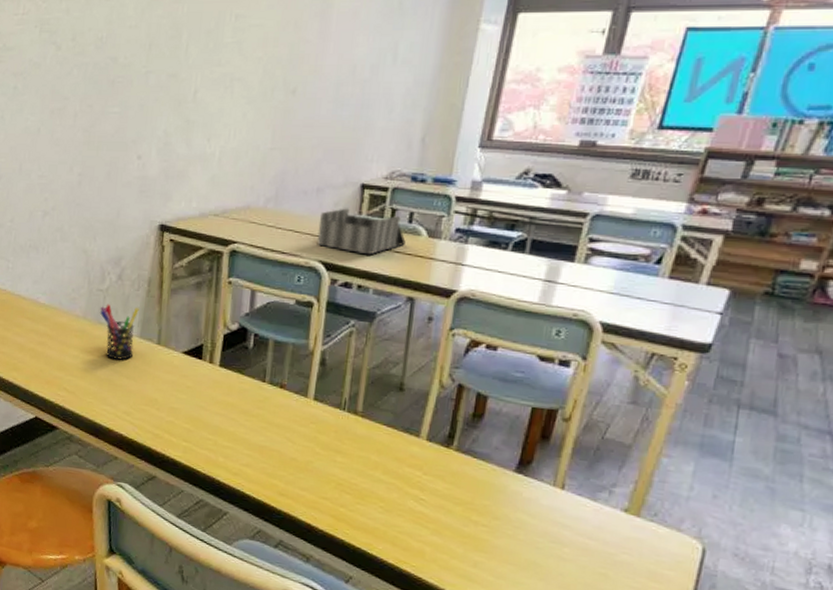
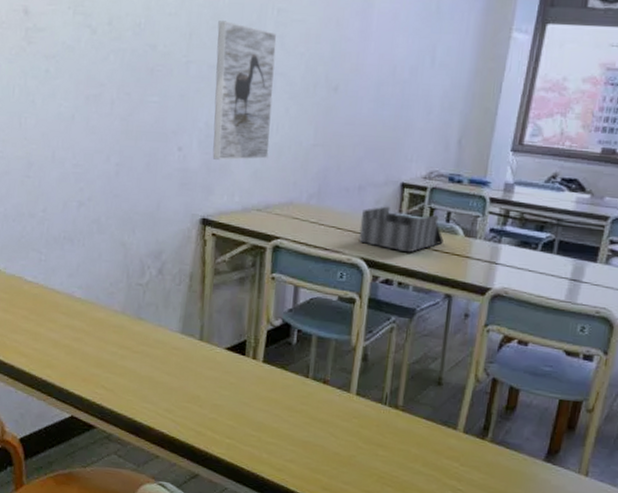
pen holder: present [99,304,139,360] -> none [139,299,181,356]
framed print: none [170,30,235,167] -> present [212,20,277,161]

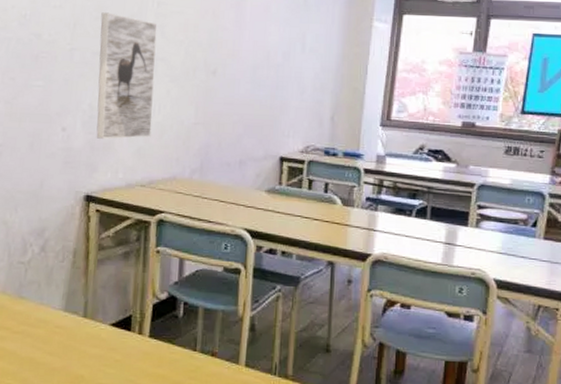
desk organizer: present [358,206,444,253] -> none [241,179,323,223]

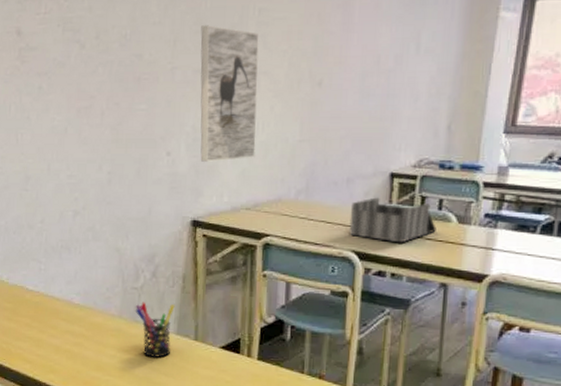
pen holder: none [20,277,64,336] -> present [135,302,175,358]
desk organizer: none [241,179,323,223] -> present [349,197,436,243]

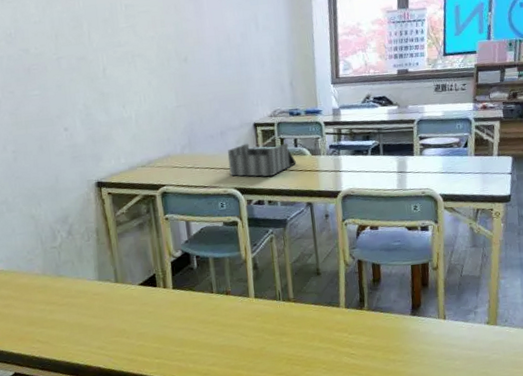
pen holder: present [135,302,175,358] -> none [56,256,96,304]
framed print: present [200,25,259,162] -> none [77,20,142,133]

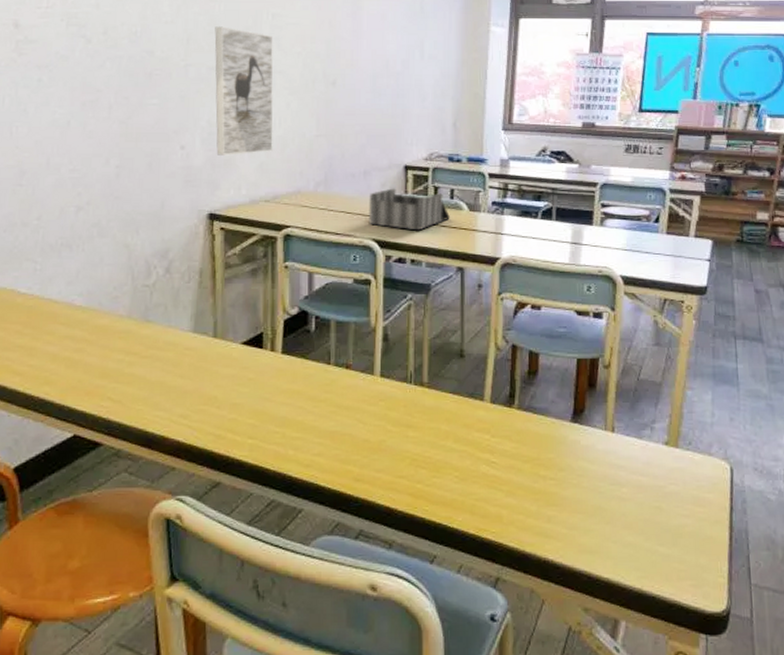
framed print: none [77,20,142,133] -> present [214,26,273,155]

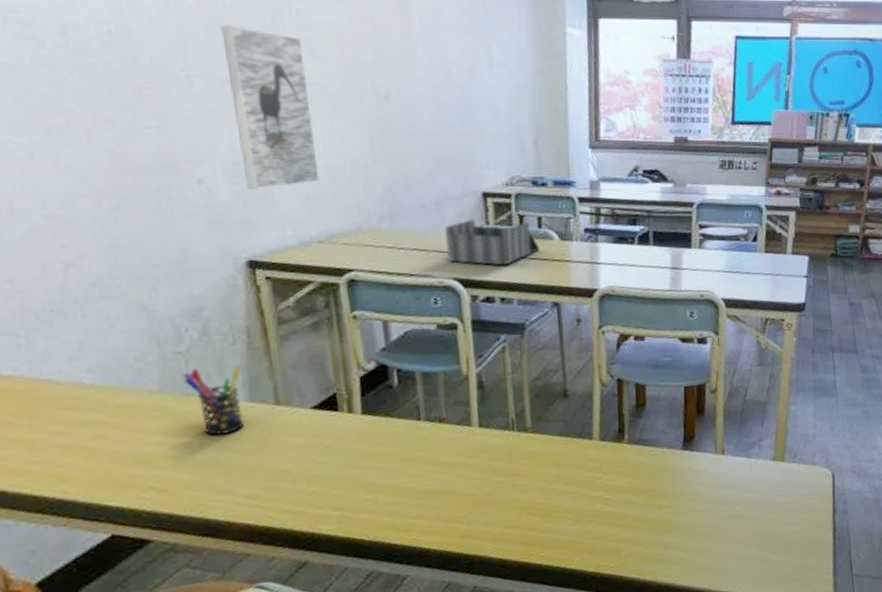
pen holder: none [146,300,191,359] -> present [182,366,245,435]

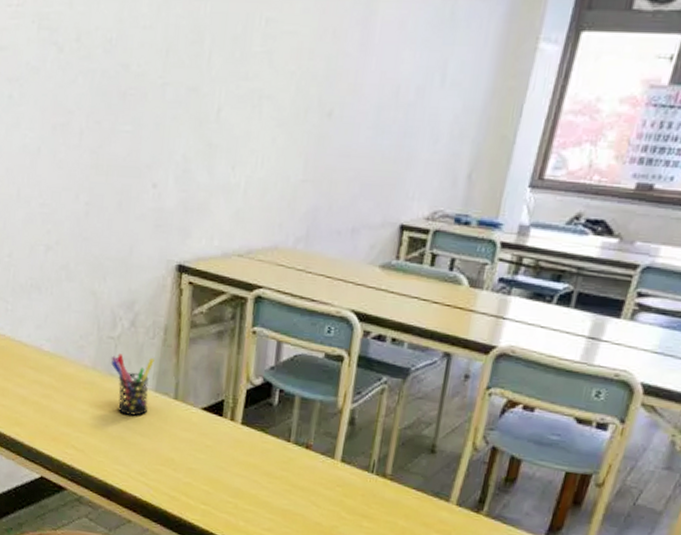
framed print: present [221,25,320,190] -> none [190,34,265,199]
desk organizer: present [444,219,540,266] -> none [349,251,445,306]

